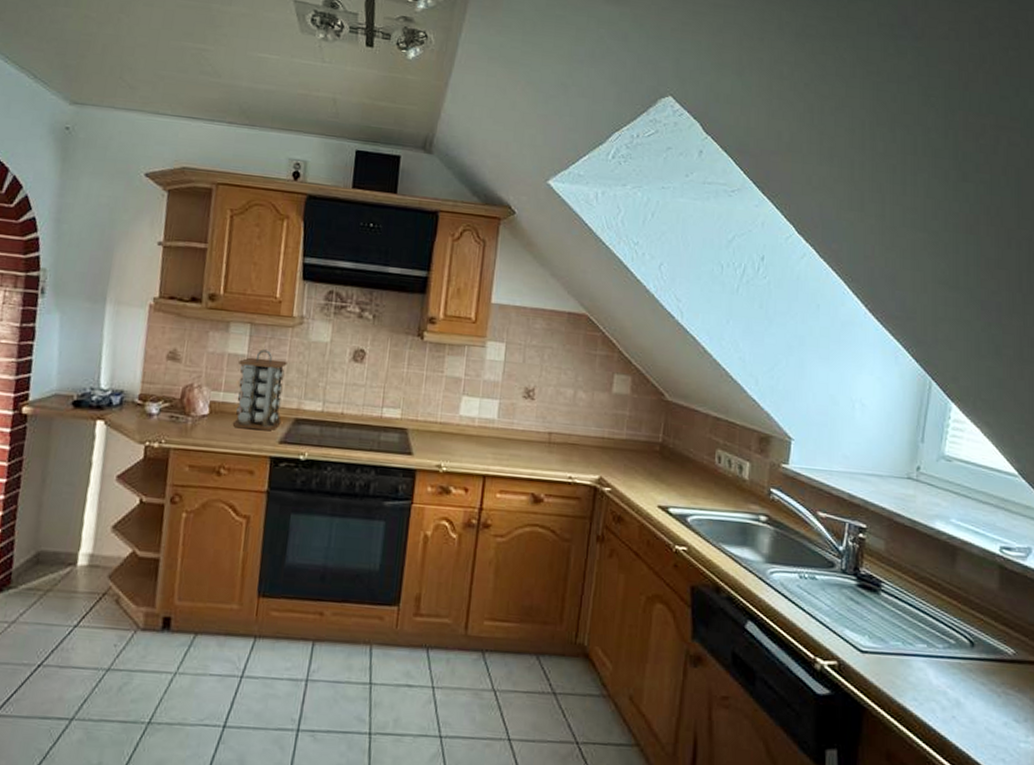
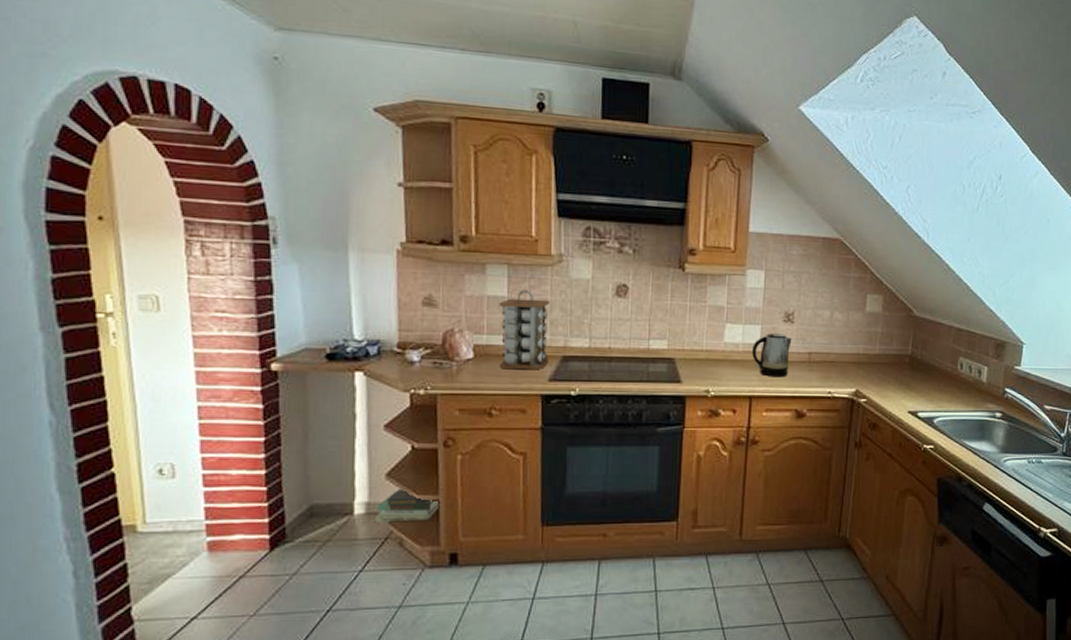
books: none [96,543,161,579] -> present [375,490,441,523]
kettle: none [488,408,531,457] -> present [752,332,792,377]

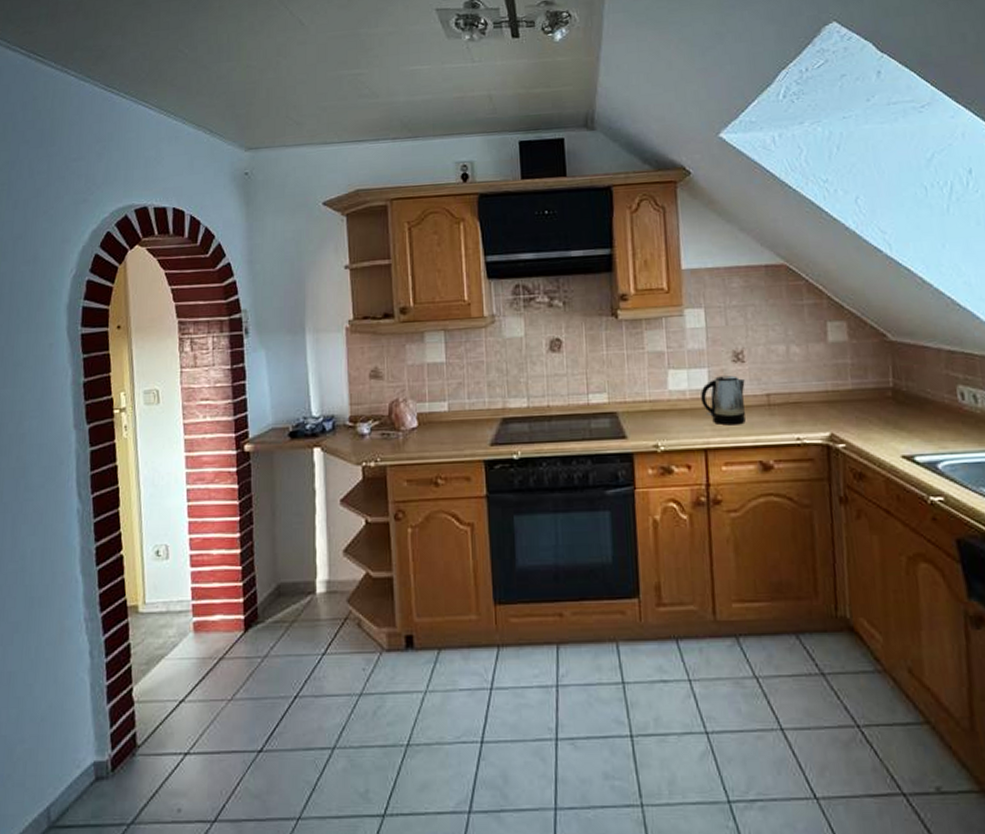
books: present [375,490,441,523] -> none [335,566,395,602]
spice rack: present [499,290,550,370] -> none [439,354,489,436]

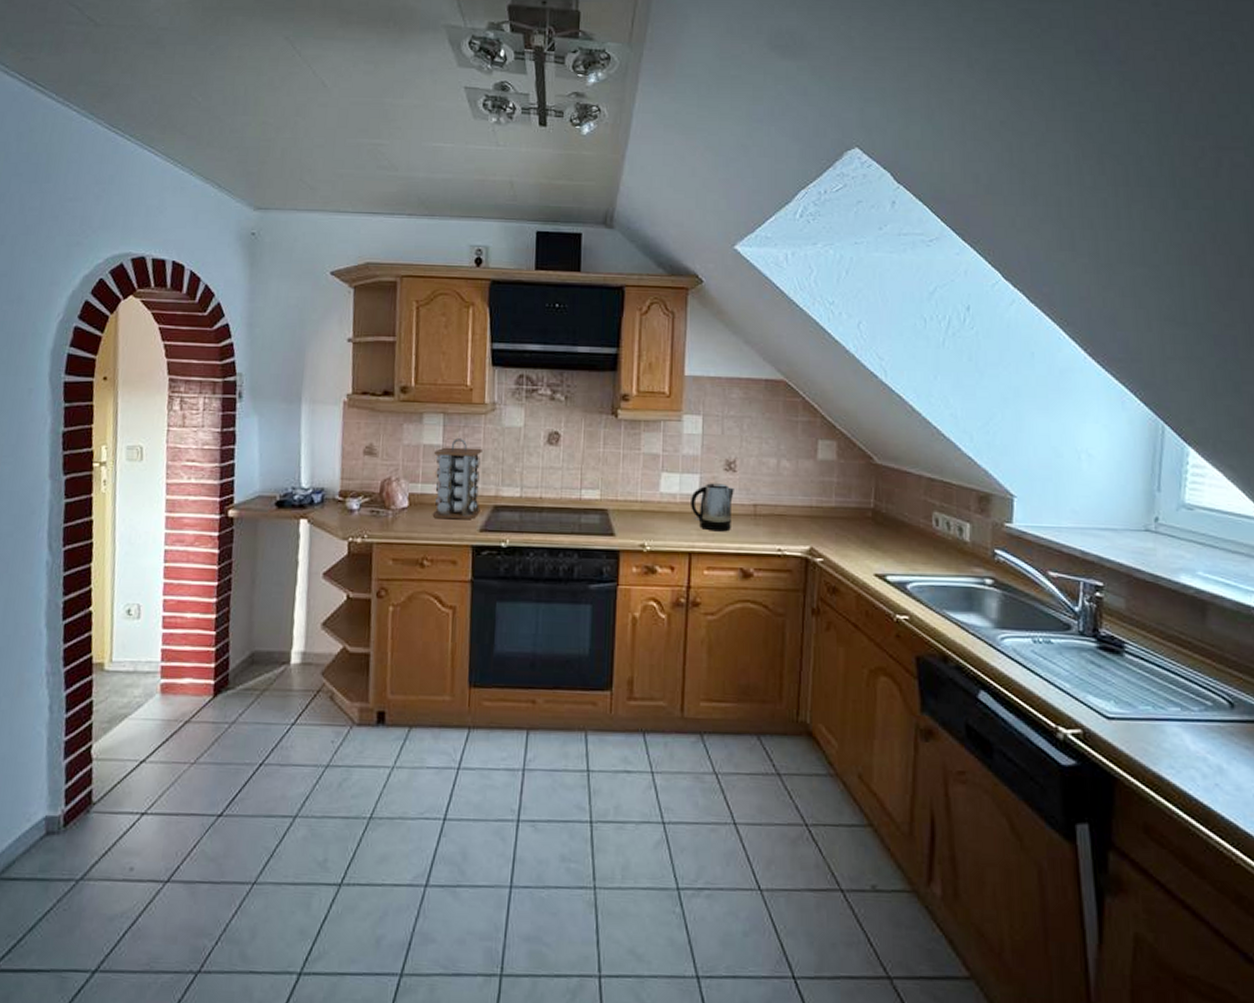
spice rack: none [439,354,489,436] -> present [432,438,482,520]

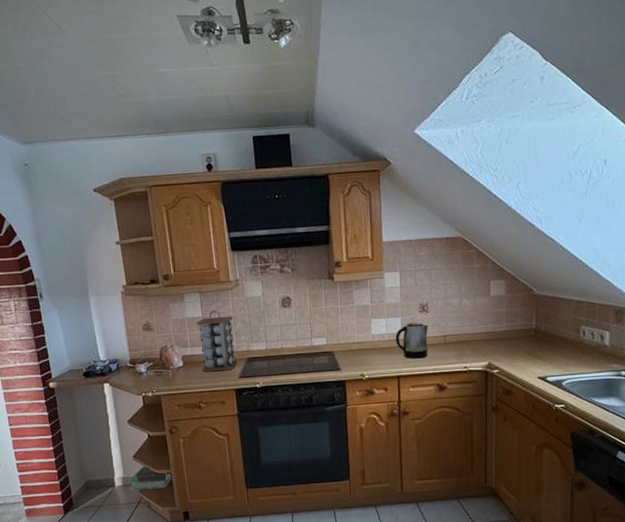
books: none [309,640,372,675] -> present [129,467,173,492]

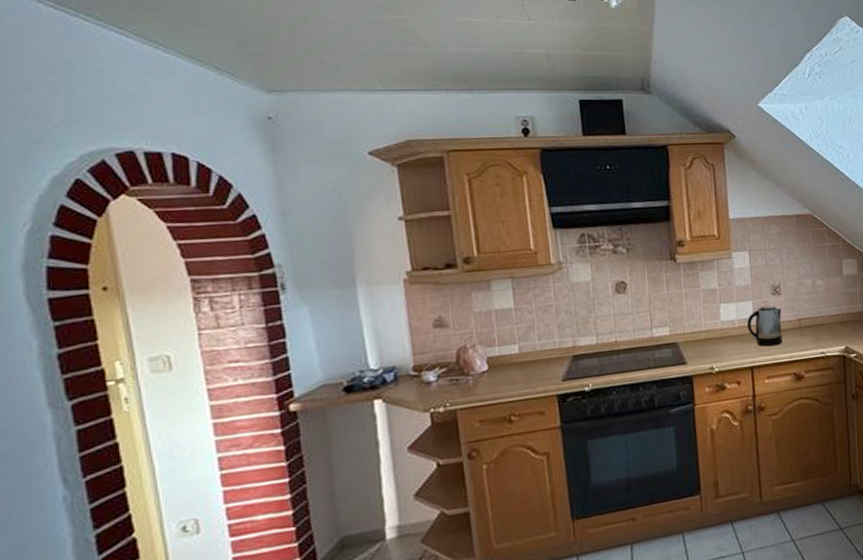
books: present [129,467,173,492] -> none [408,507,472,544]
spice rack: present [197,310,238,372] -> none [507,299,561,376]

